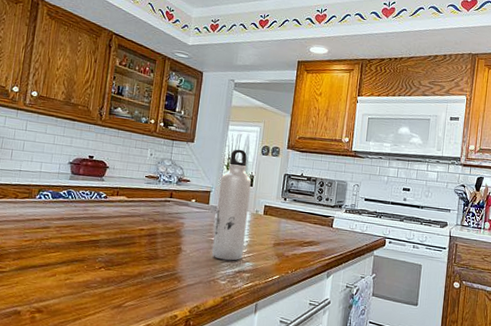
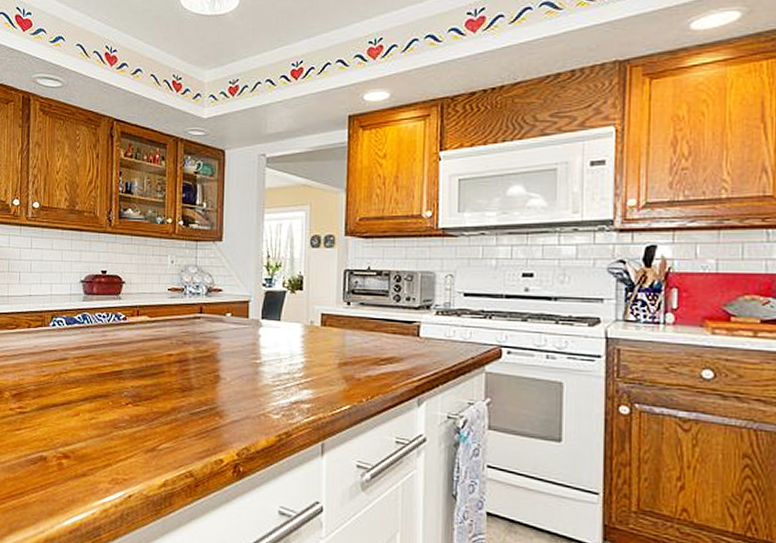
water bottle: present [212,149,251,261] -> none [259,243,301,389]

